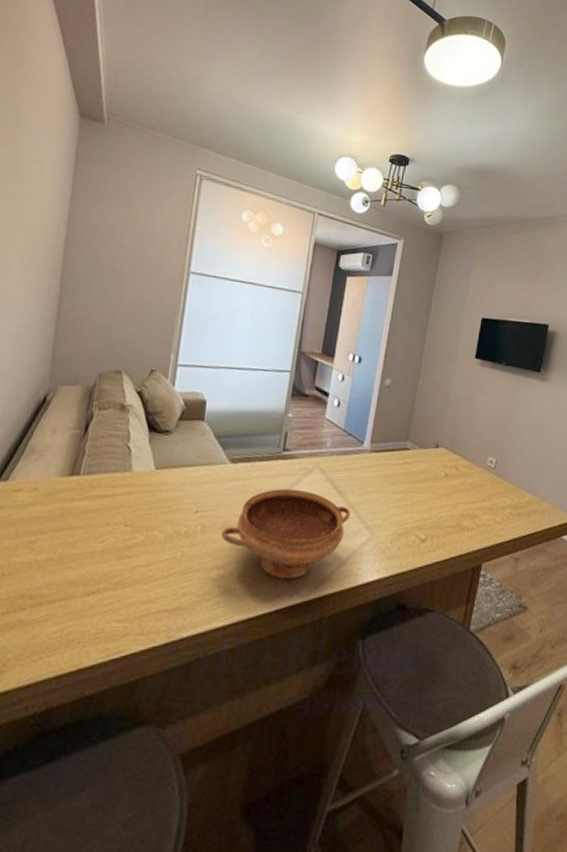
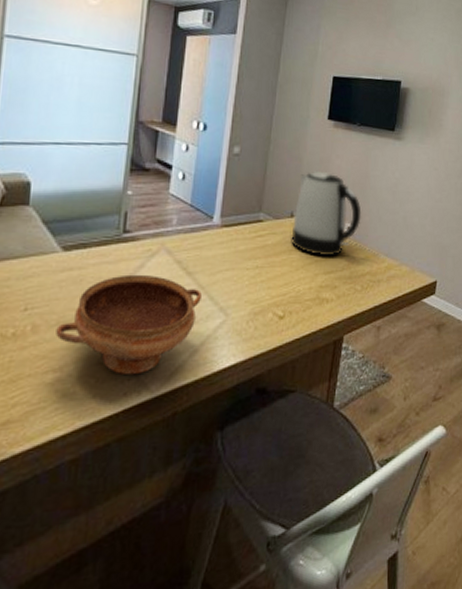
kettle: none [435,406,505,487] -> present [291,172,362,255]

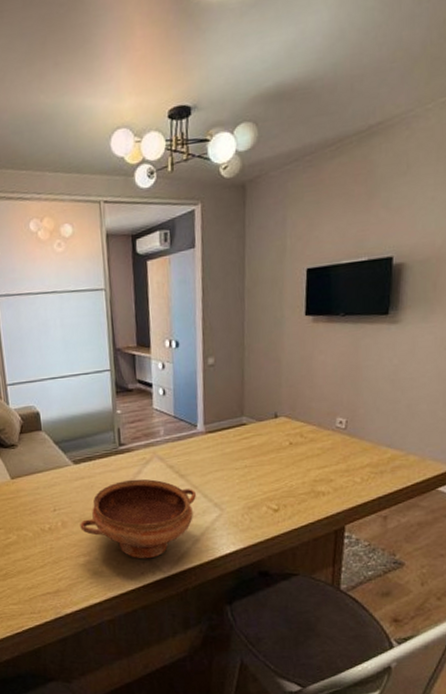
kettle: present [291,172,362,255] -> none [277,370,355,452]

